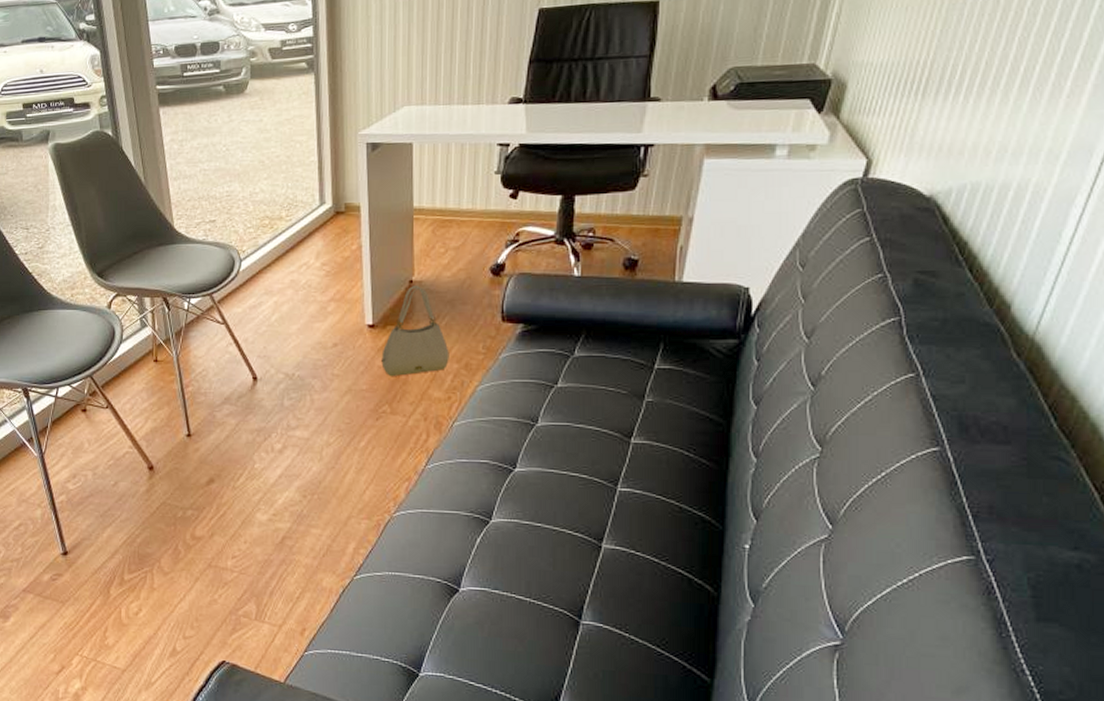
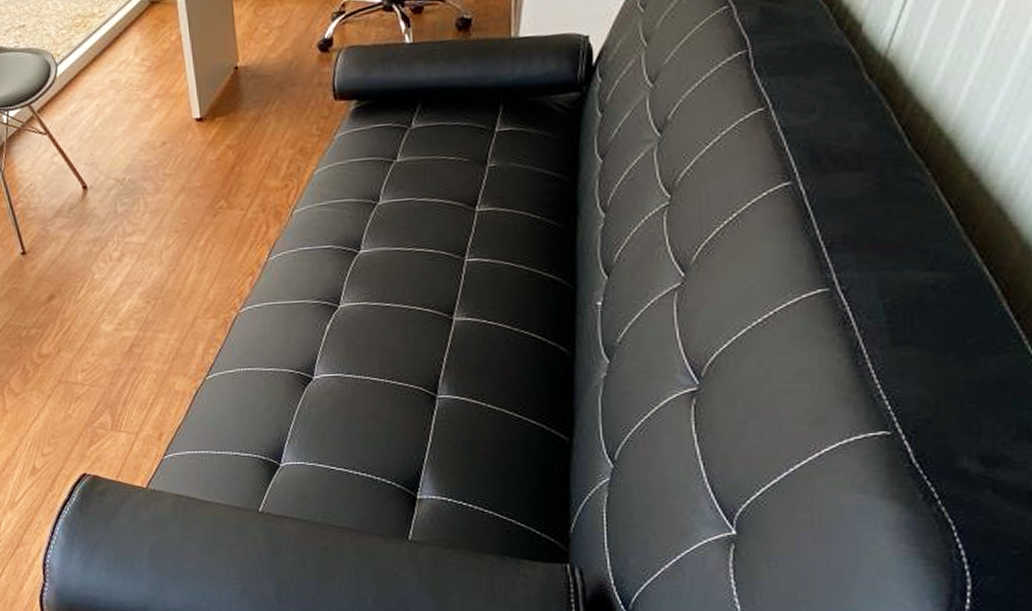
handbag: present [381,286,449,377] -> none [212,71,283,171]

